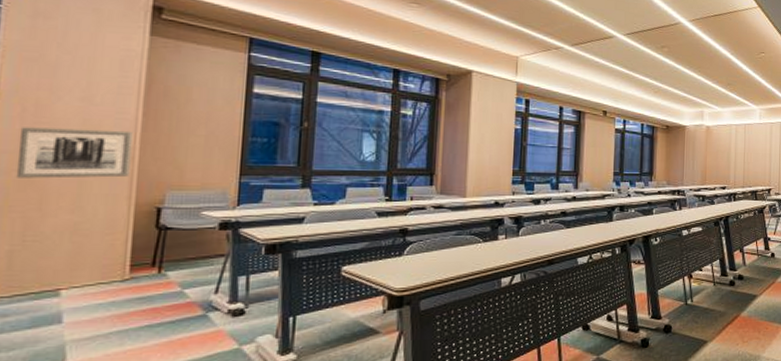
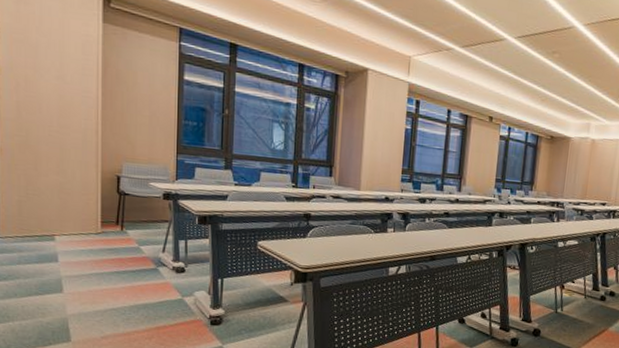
wall art: present [15,127,133,179] -> none [16,99,96,148]

